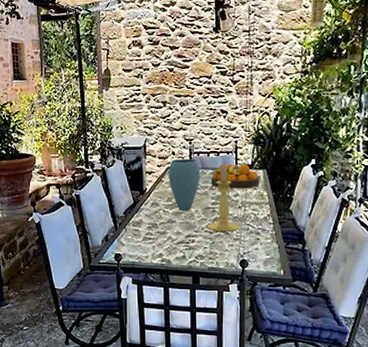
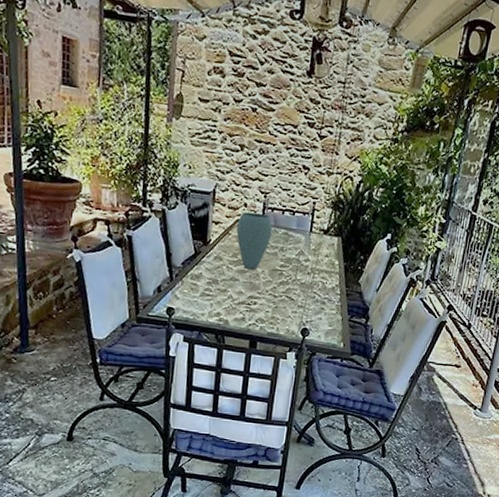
candle holder: present [207,163,240,233] -> none [272,224,307,299]
fruit bowl: present [211,163,261,189] -> none [282,223,334,255]

